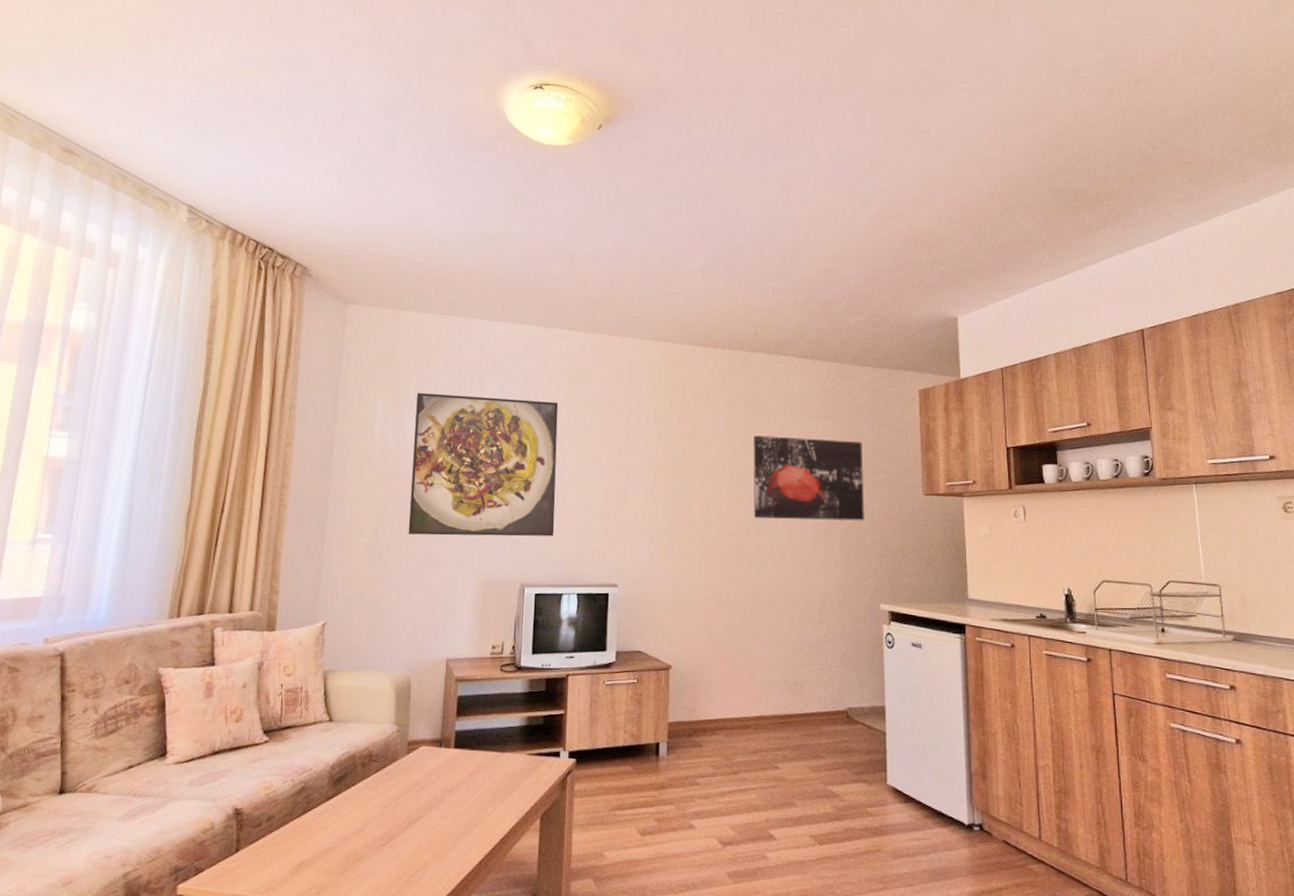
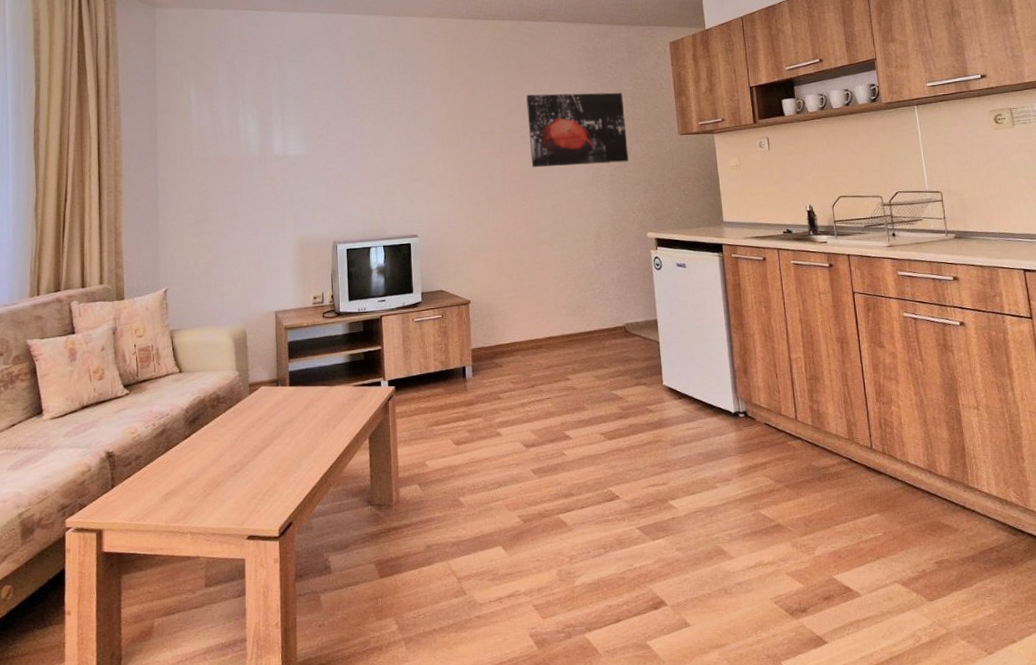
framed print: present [408,392,559,537] -> none [226,80,359,207]

